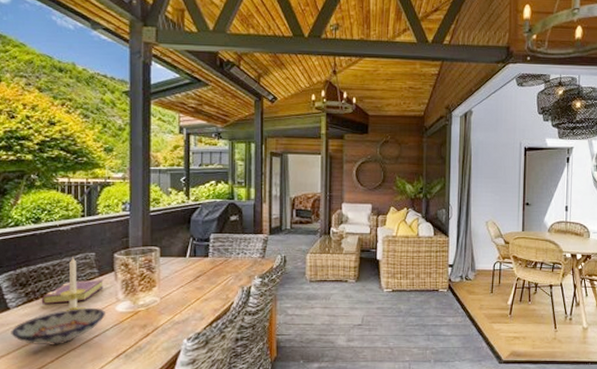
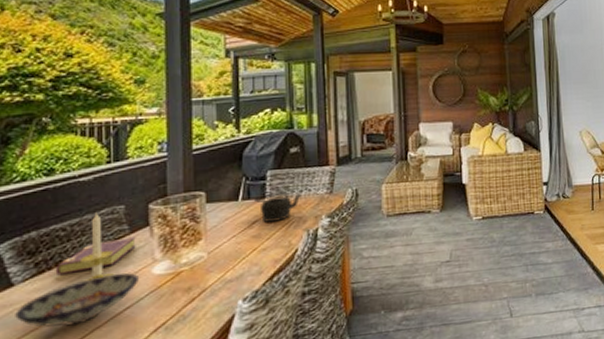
teapot: none [199,253,238,277] -> present [254,192,301,222]

